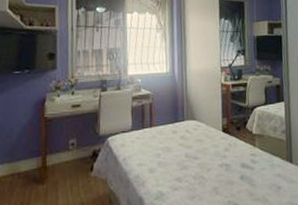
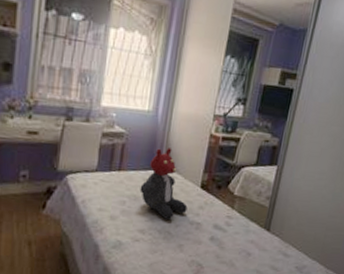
teddy bear: none [170,101,215,166] -> present [139,148,188,221]

